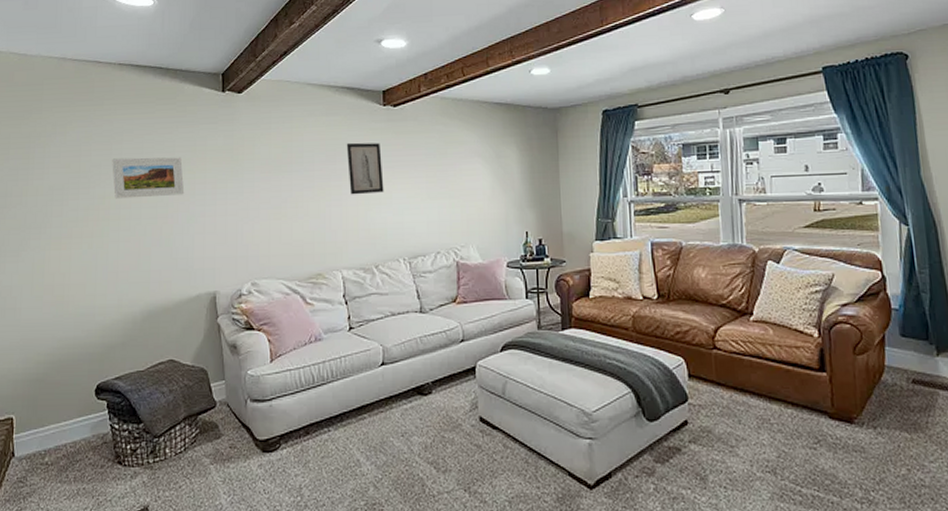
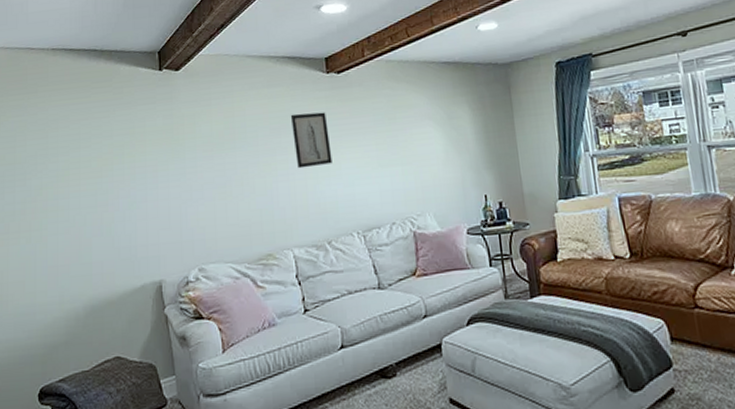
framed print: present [112,157,185,199] -> none [48,141,125,189]

